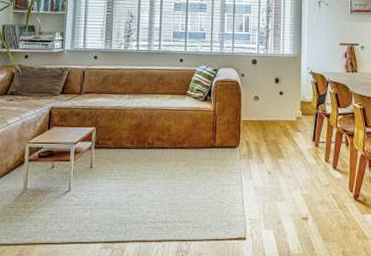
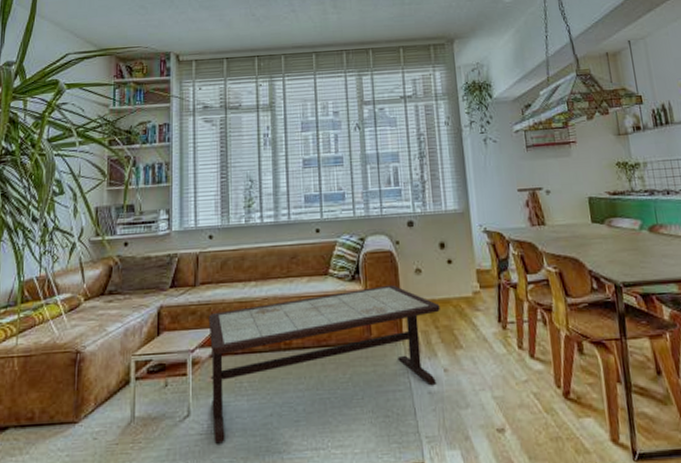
coffee table: none [87,106,270,213] -> present [208,284,440,444]

